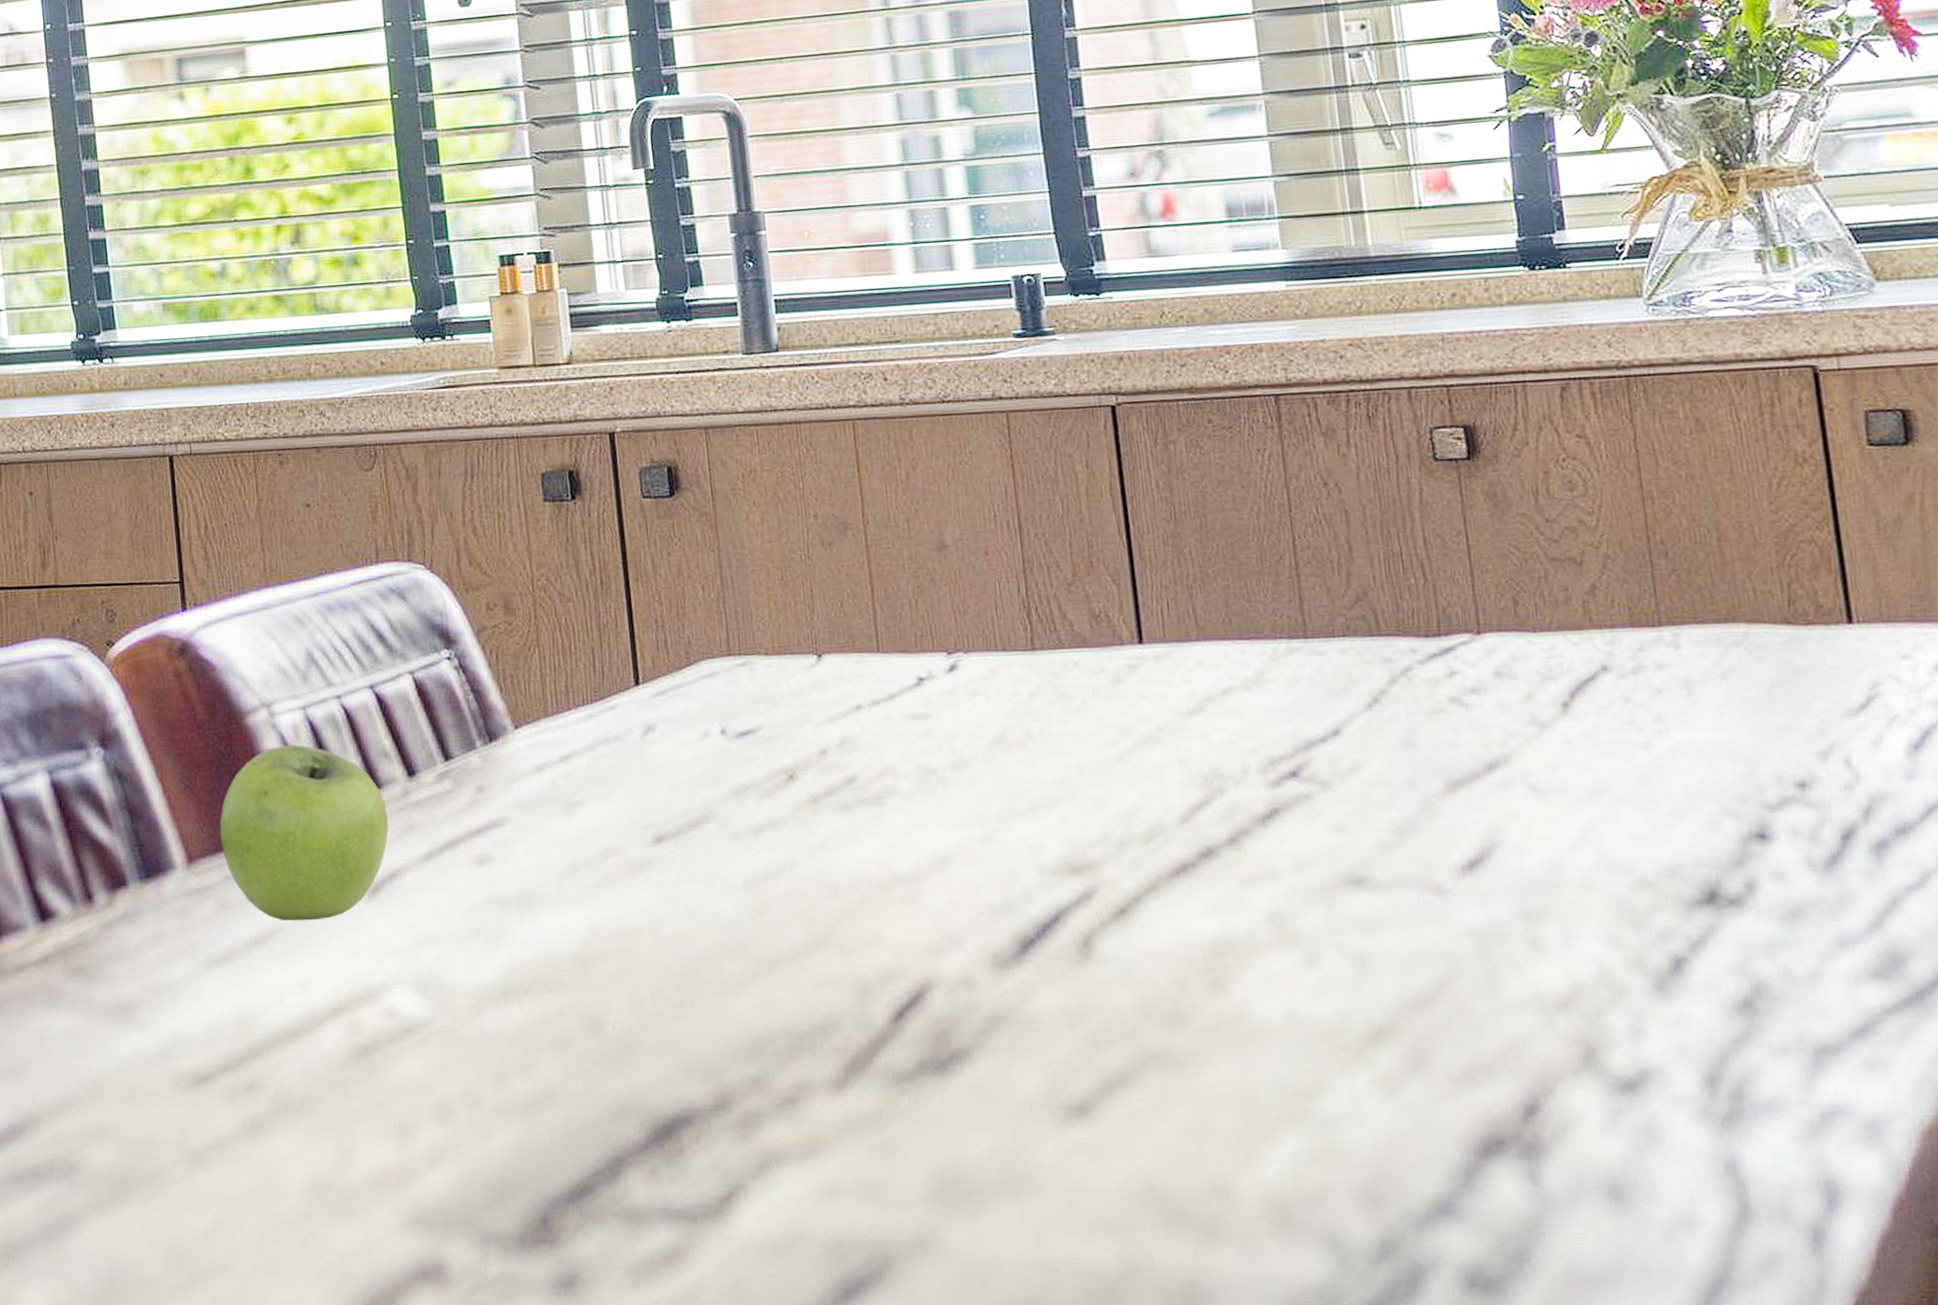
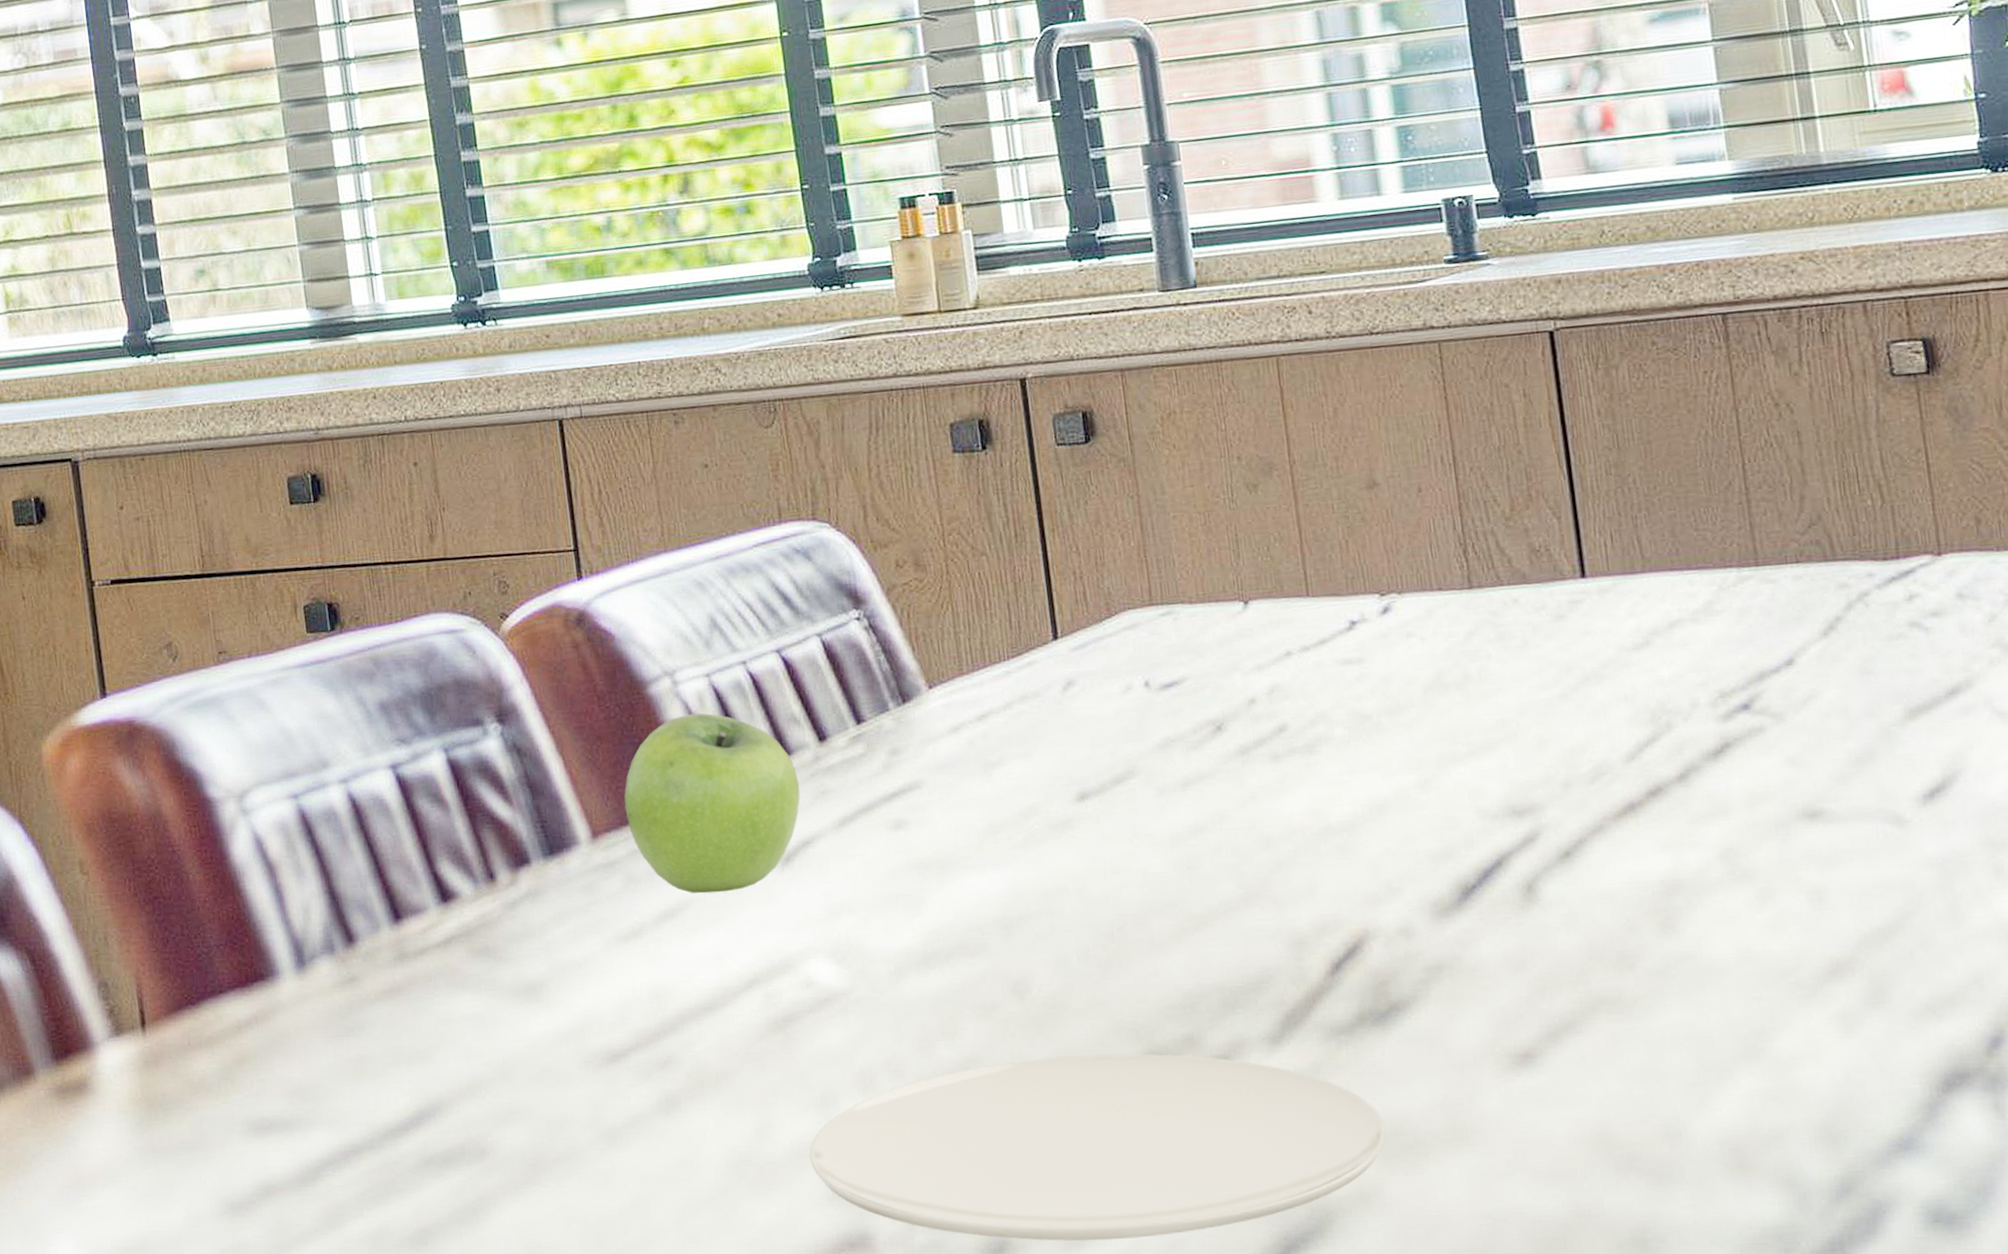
plate: none [387,1093,945,1277] -> present [809,1054,1387,1241]

